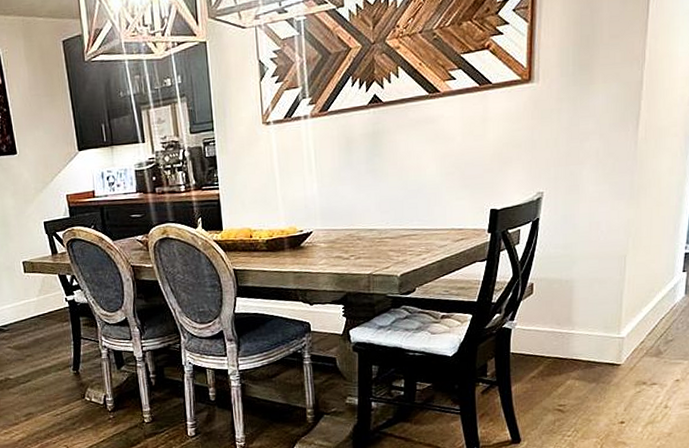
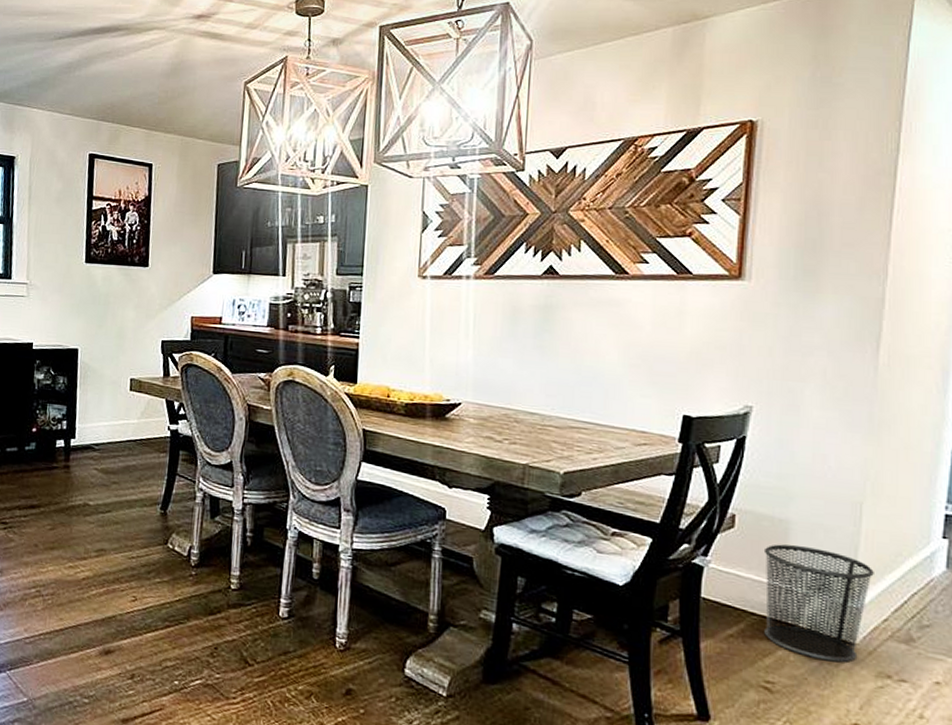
waste bin: none [555,297,634,382] -> present [763,544,874,663]

